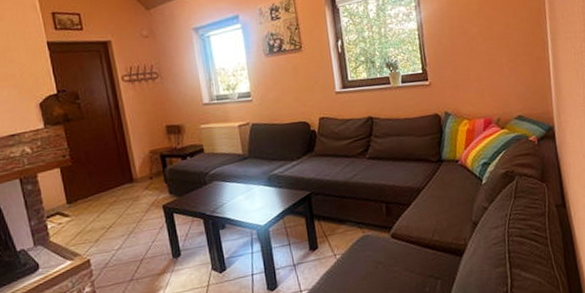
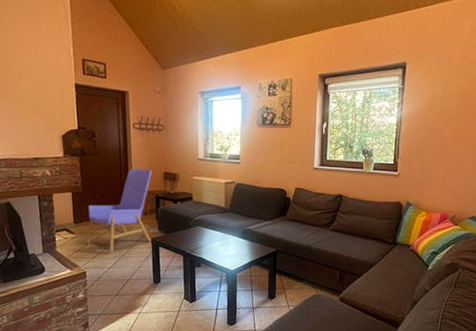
armchair: none [81,125,163,232] -> present [85,168,151,253]

